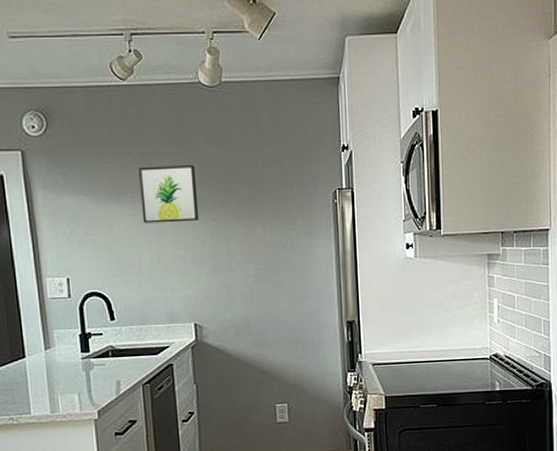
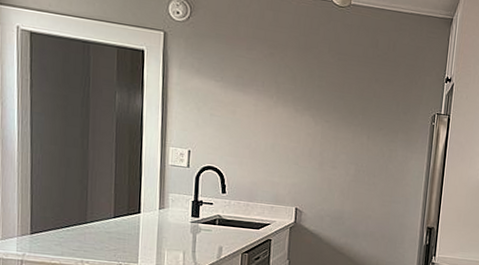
wall art: present [139,165,199,223] -> none [263,65,316,120]

